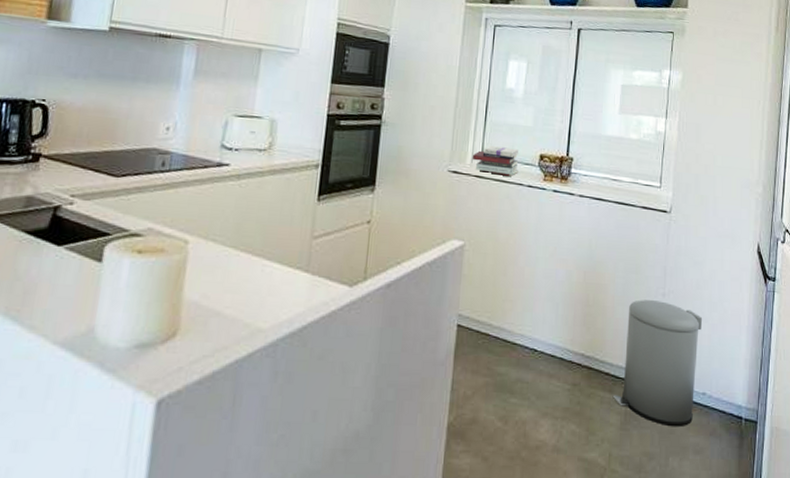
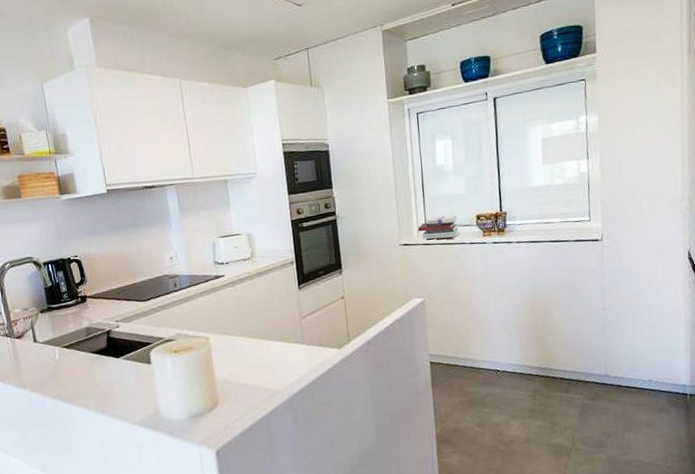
pedal bin: present [612,300,703,426] -> none [569,314,643,410]

